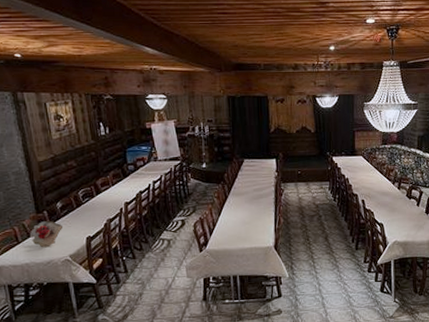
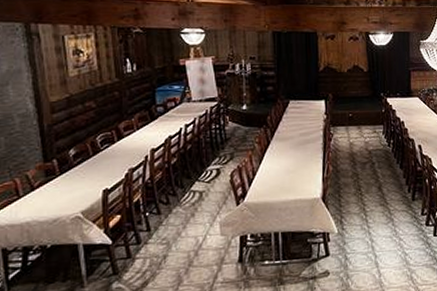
flower bouquet: present [29,221,63,248] -> none [33,171,76,203]

